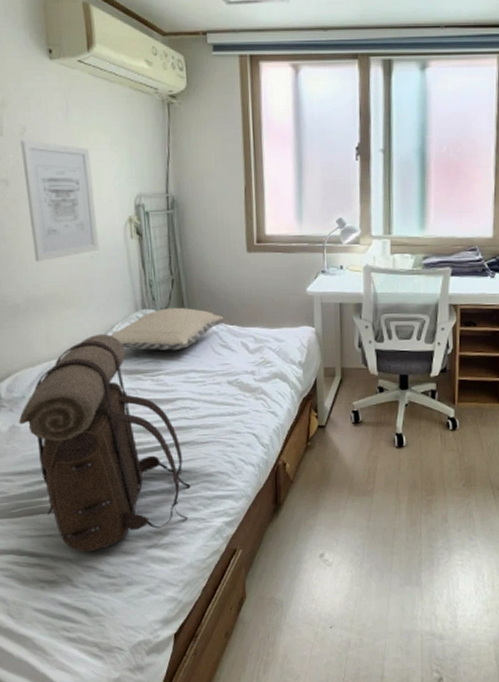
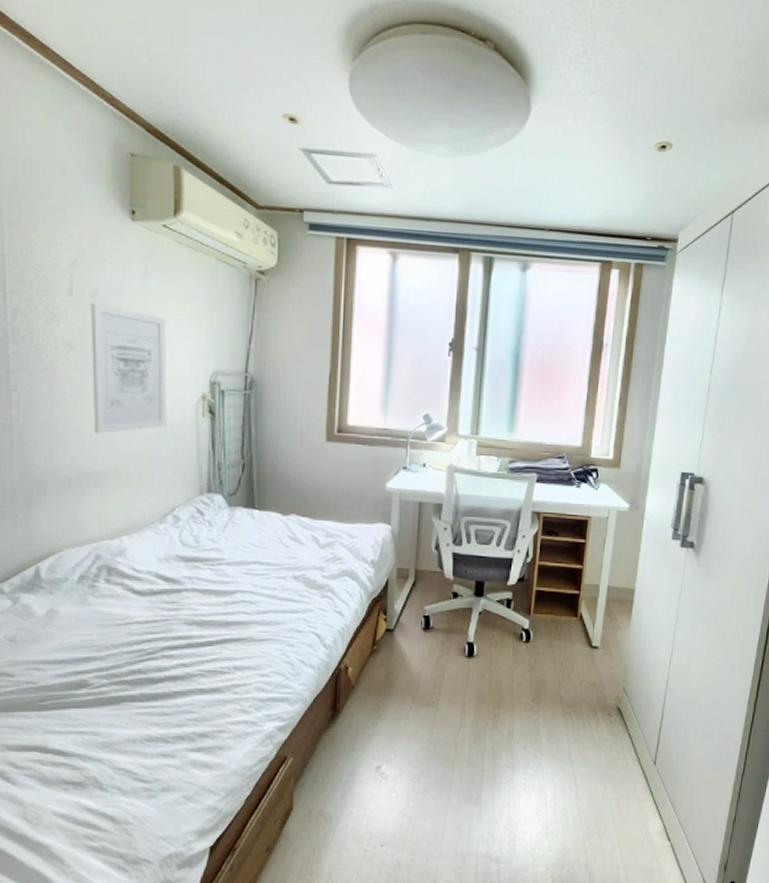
backpack: present [19,333,191,553] -> none [59,516,243,753]
pillow: present [110,307,224,351] -> none [170,493,295,540]

